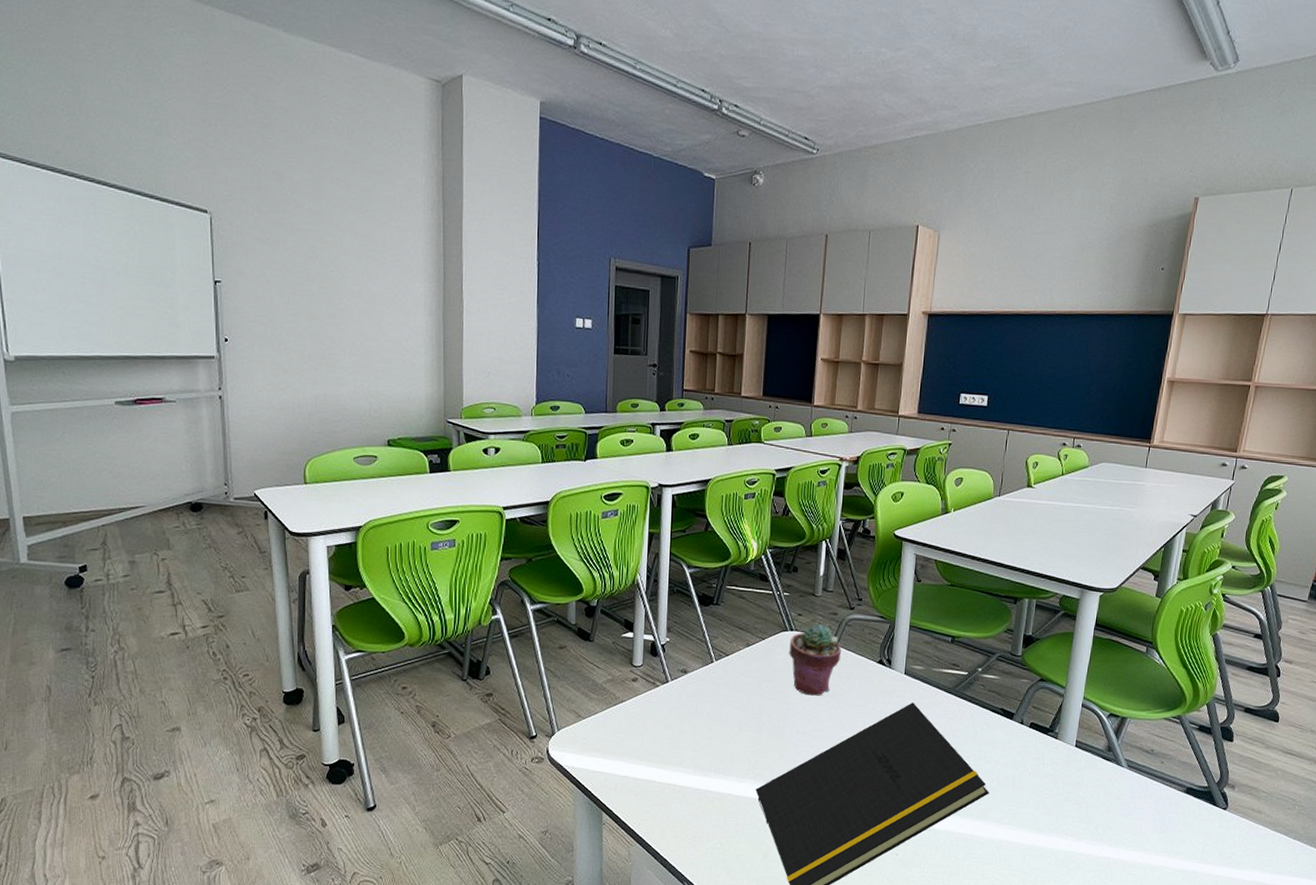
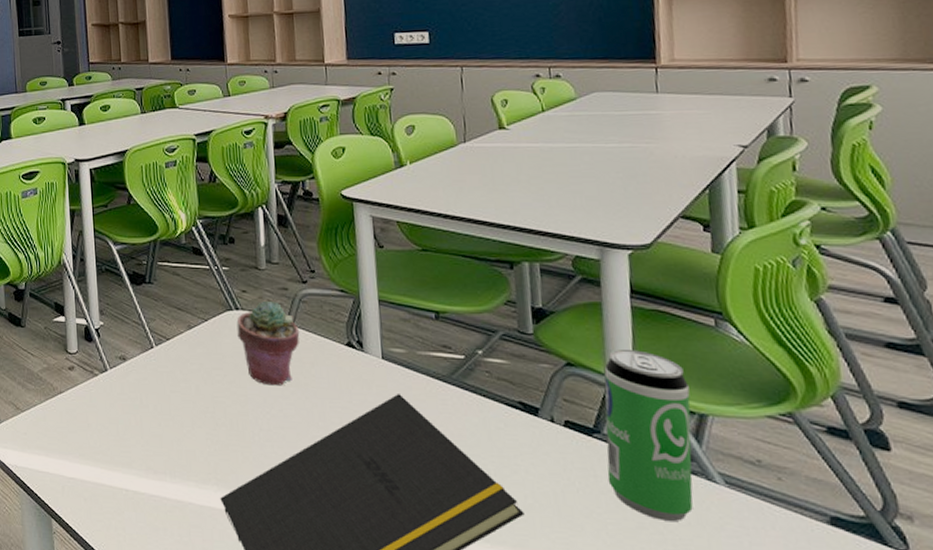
beverage can: none [1051,668,1120,794] -> present [604,348,693,521]

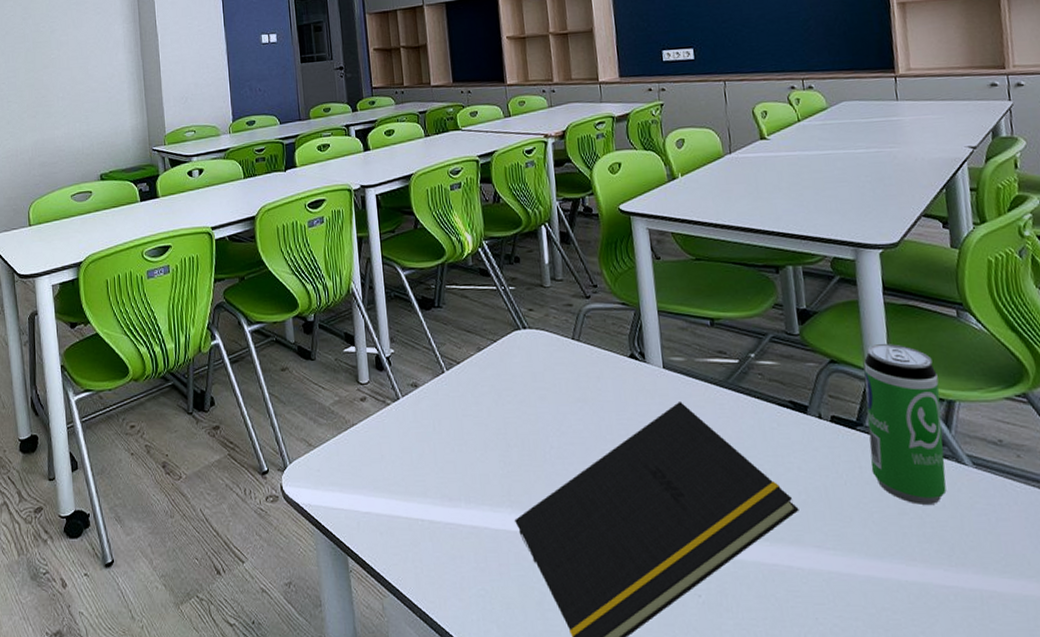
potted succulent: present [236,302,300,386] -> none [524,318,585,403]

